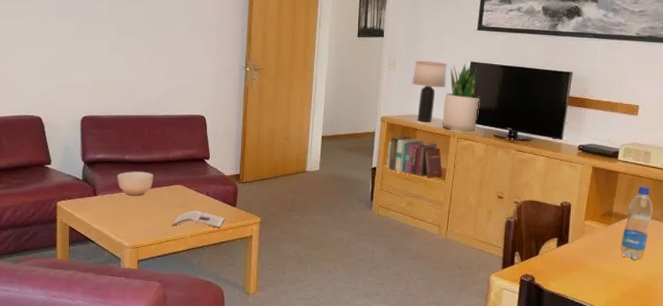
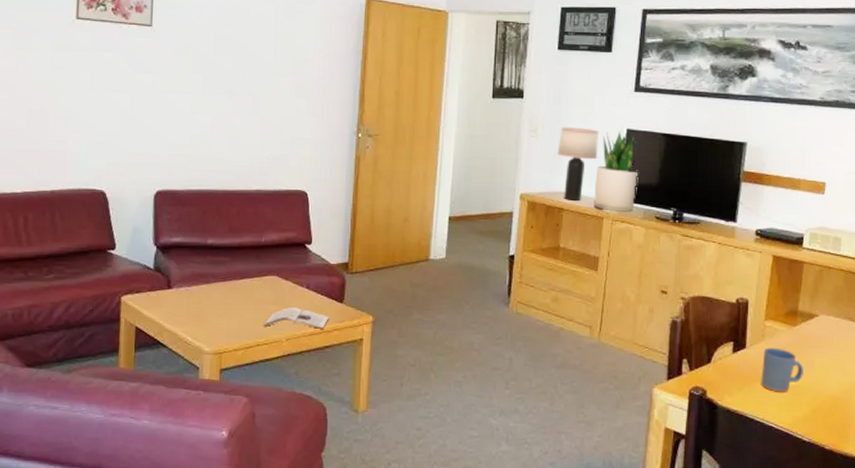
bowl: present [117,171,154,196] -> none [196,258,243,289]
books: present [387,136,443,179] -> none [527,217,594,270]
mug: none [580,242,616,279] -> present [761,347,803,392]
bottle: present [620,186,653,260] -> none [808,279,846,369]

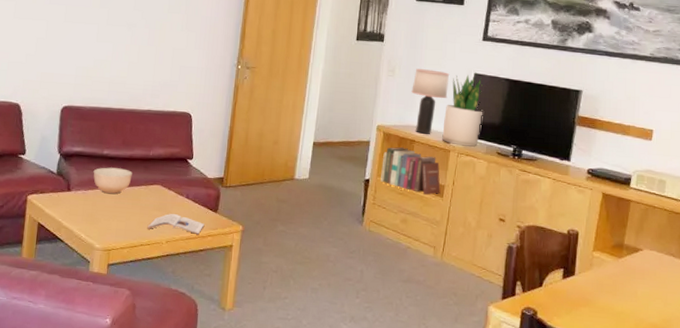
bowl: none [196,258,243,289] -> present [93,167,133,194]
books: none [527,217,594,270] -> present [381,147,441,196]
mug: present [761,347,803,392] -> none [587,276,627,318]

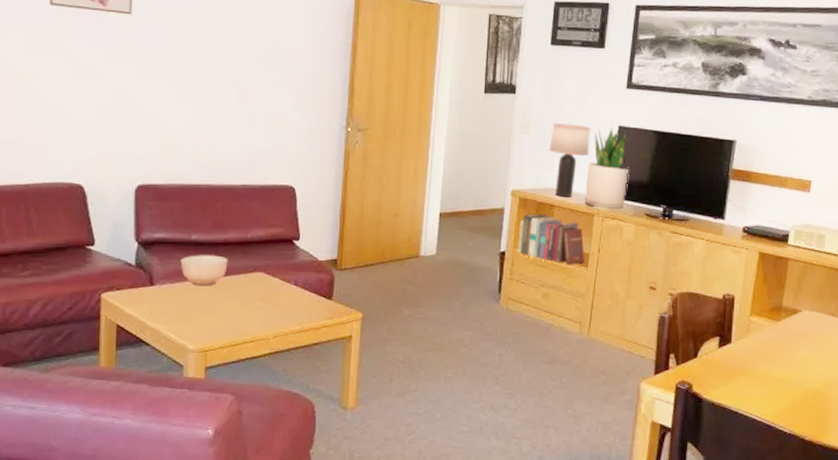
magazine: present [147,213,205,234] -> none [249,303,318,326]

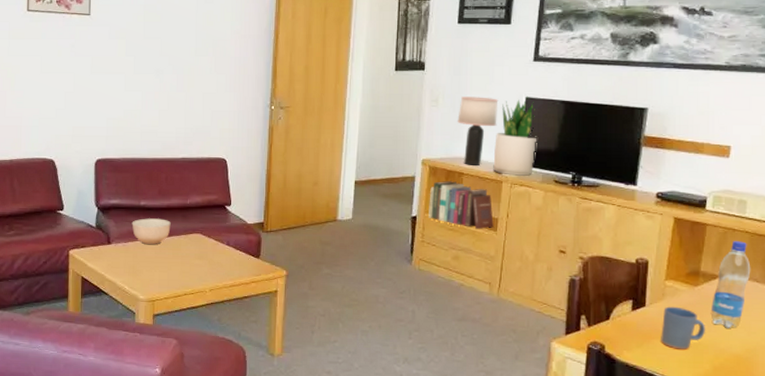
mug: none [745,342,786,386] -> present [661,306,705,350]
bottle: none [791,275,828,363] -> present [710,241,751,328]

